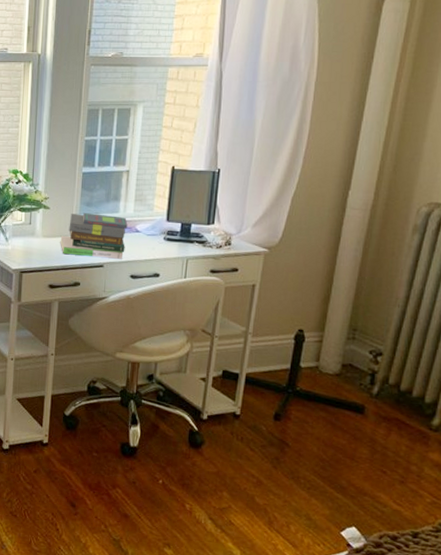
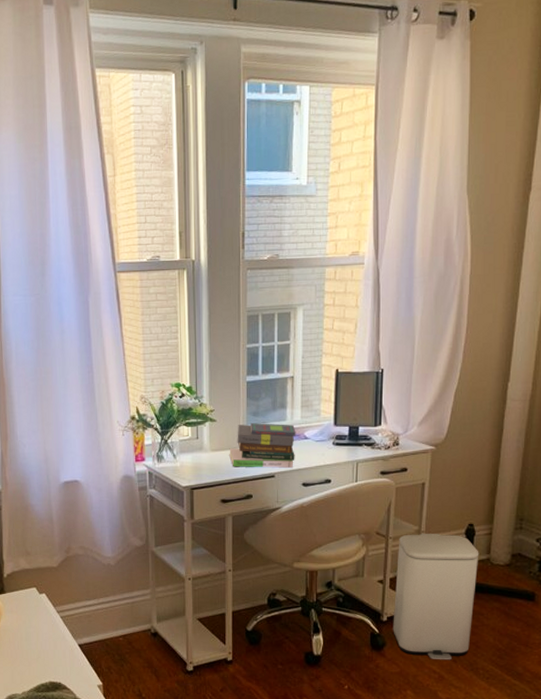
pedal bin: none [212,334,308,466] -> present [393,533,479,660]

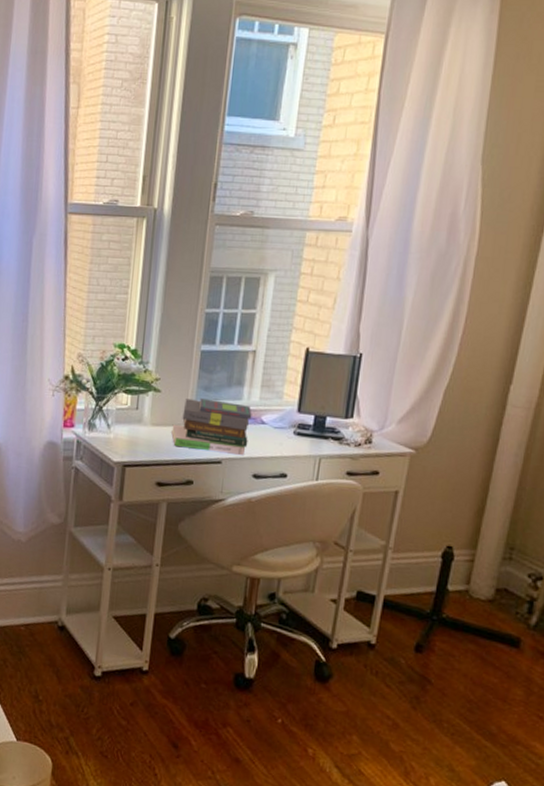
pedal bin: present [393,533,479,660] -> none [342,549,457,706]

